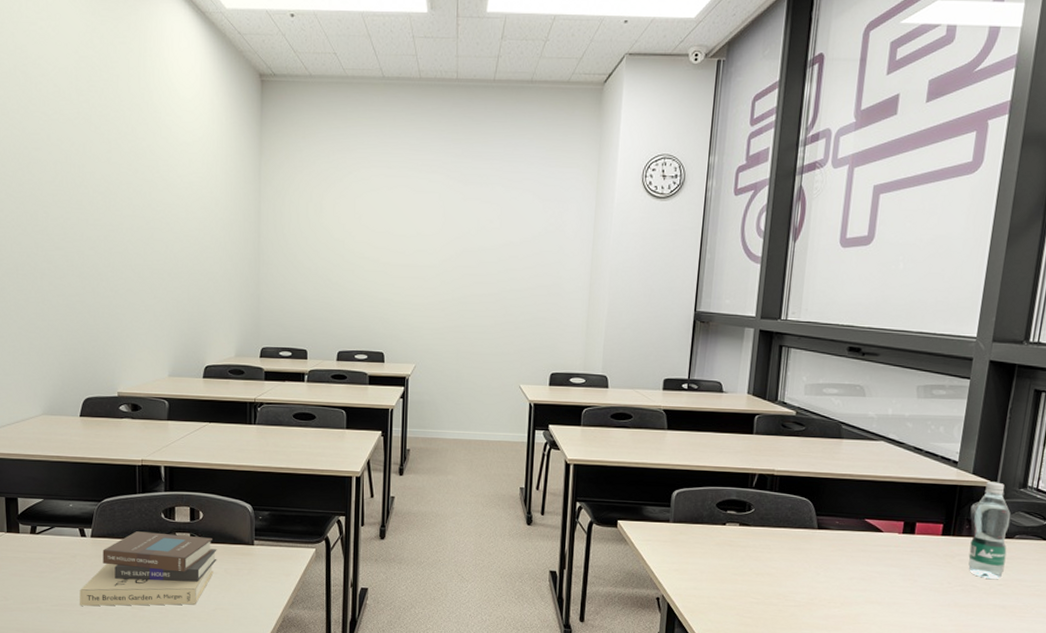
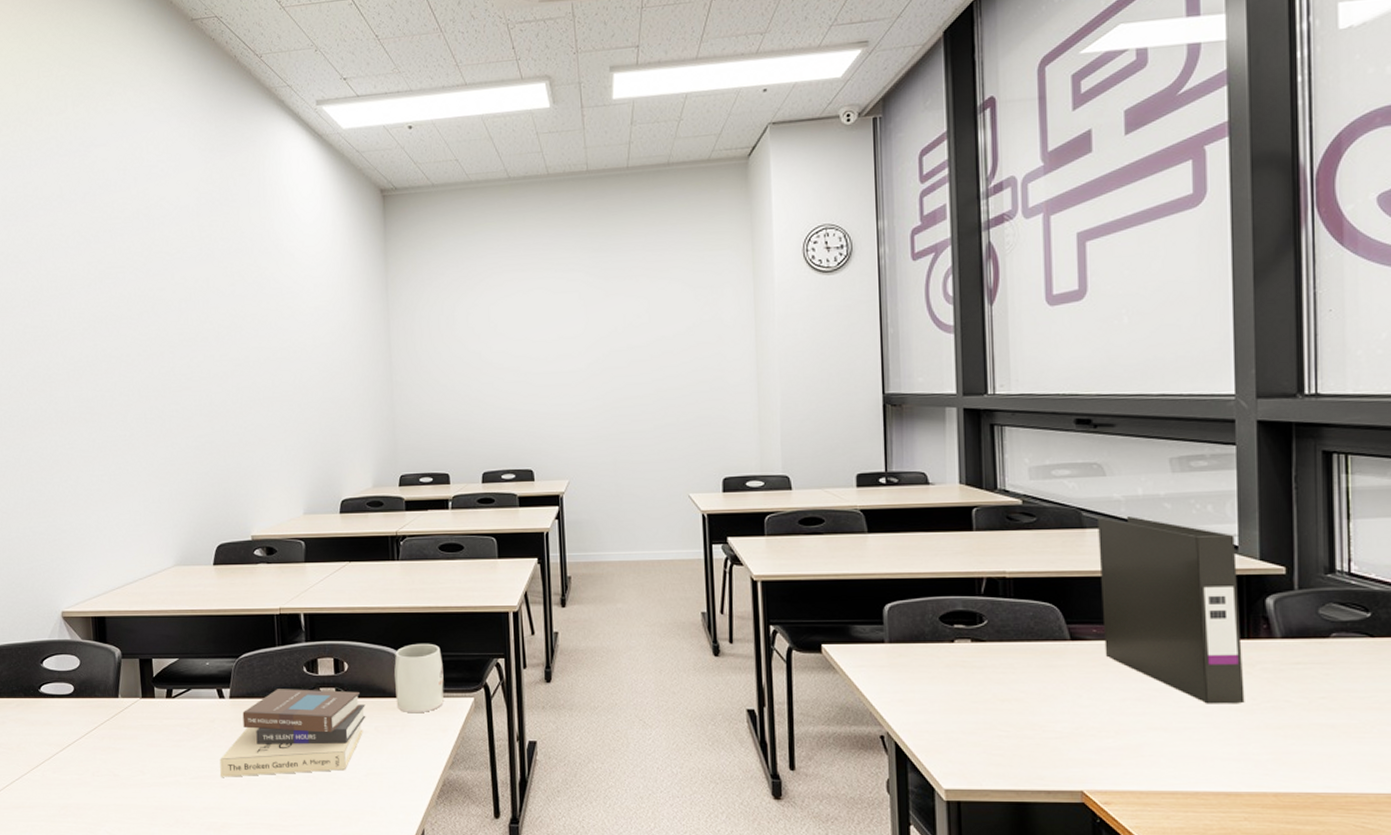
mug: none [244,499,290,560] -> present [393,643,444,714]
binder: none [842,431,957,586] -> present [1098,516,1245,704]
bottle: present [968,481,1011,580] -> none [1270,568,1324,692]

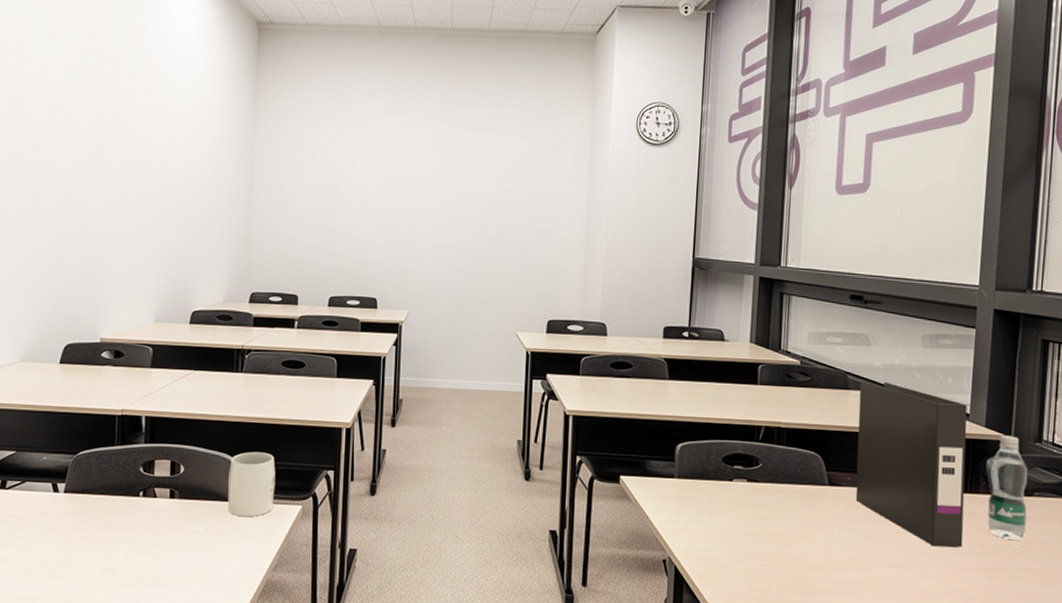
books: present [220,689,366,777] -> none [48,486,198,569]
bottle: none [1270,568,1324,692] -> present [987,435,1028,541]

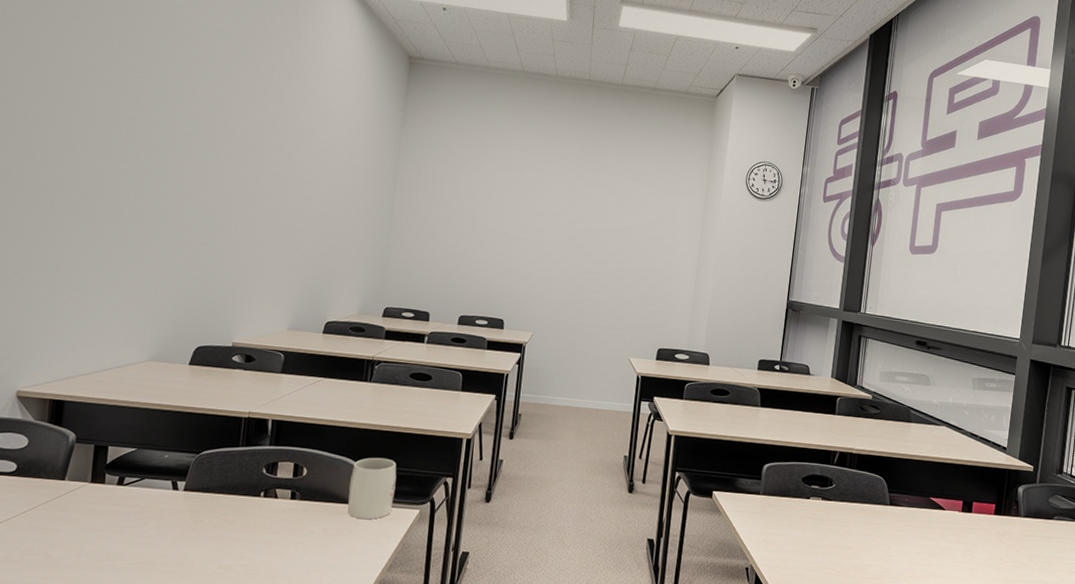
binder: present [855,381,967,548] -> none [911,416,1005,562]
bottle: present [987,435,1028,541] -> none [1016,467,1050,557]

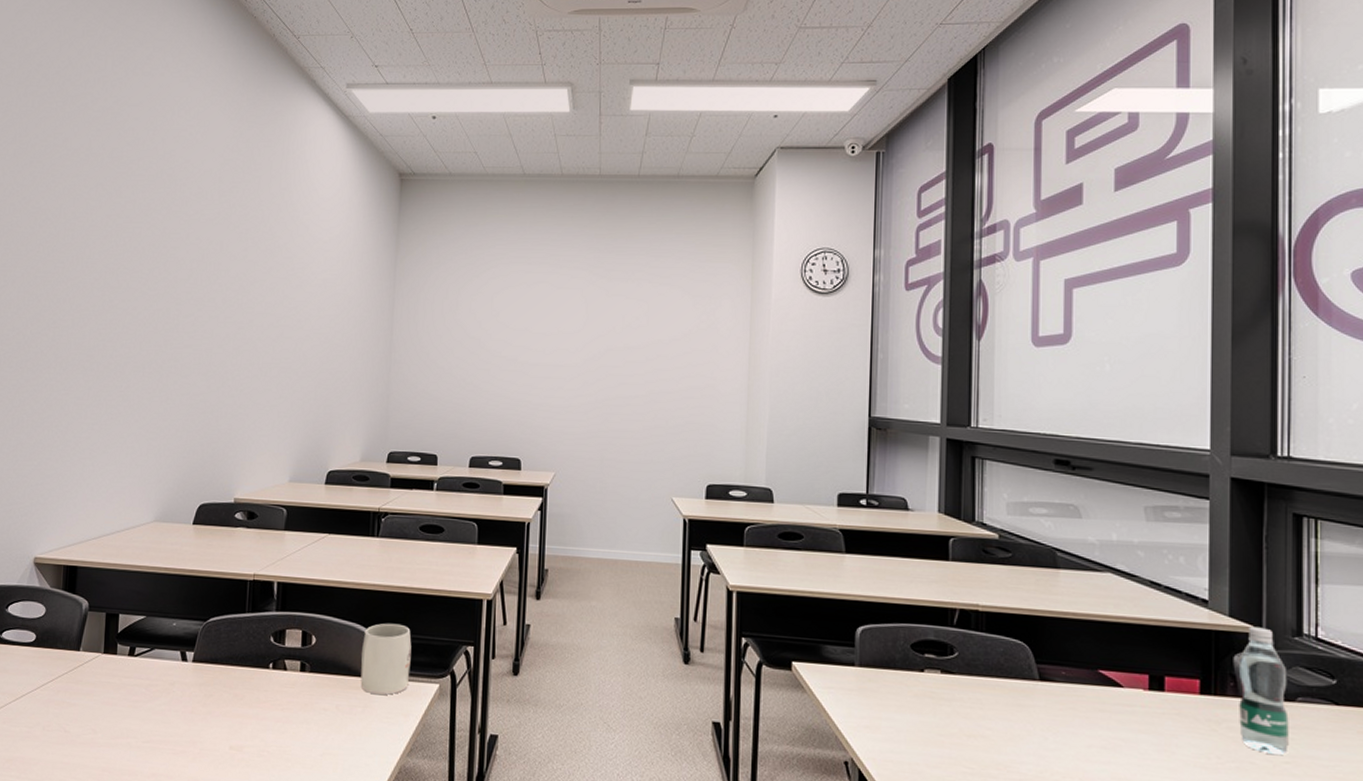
bottle: none [1016,467,1050,557] -> present [1238,626,1289,756]

